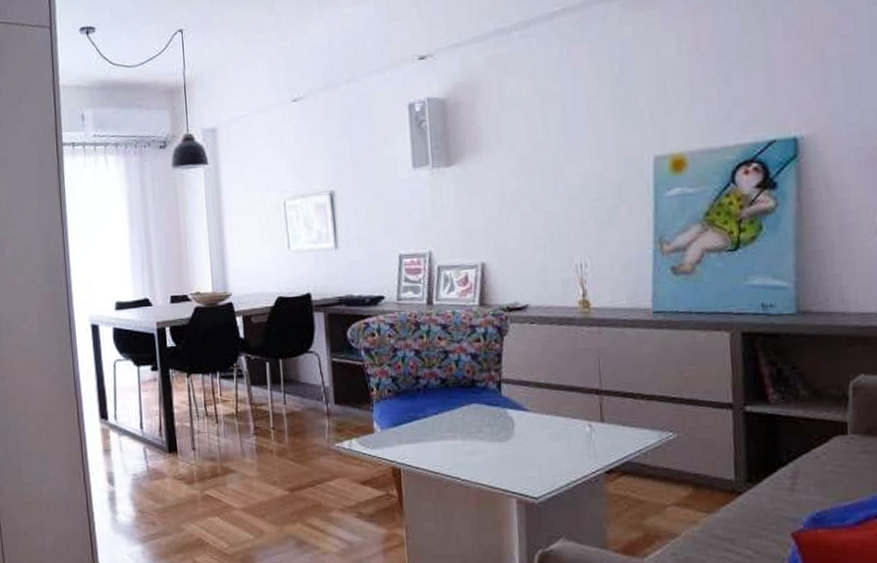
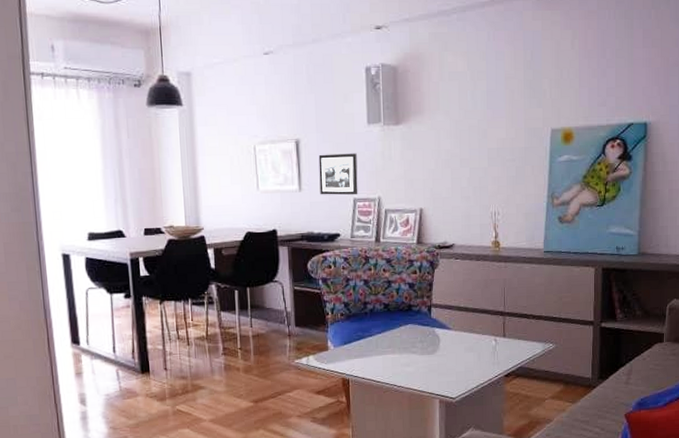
picture frame: none [356,202,405,253] -> present [318,153,358,195]

